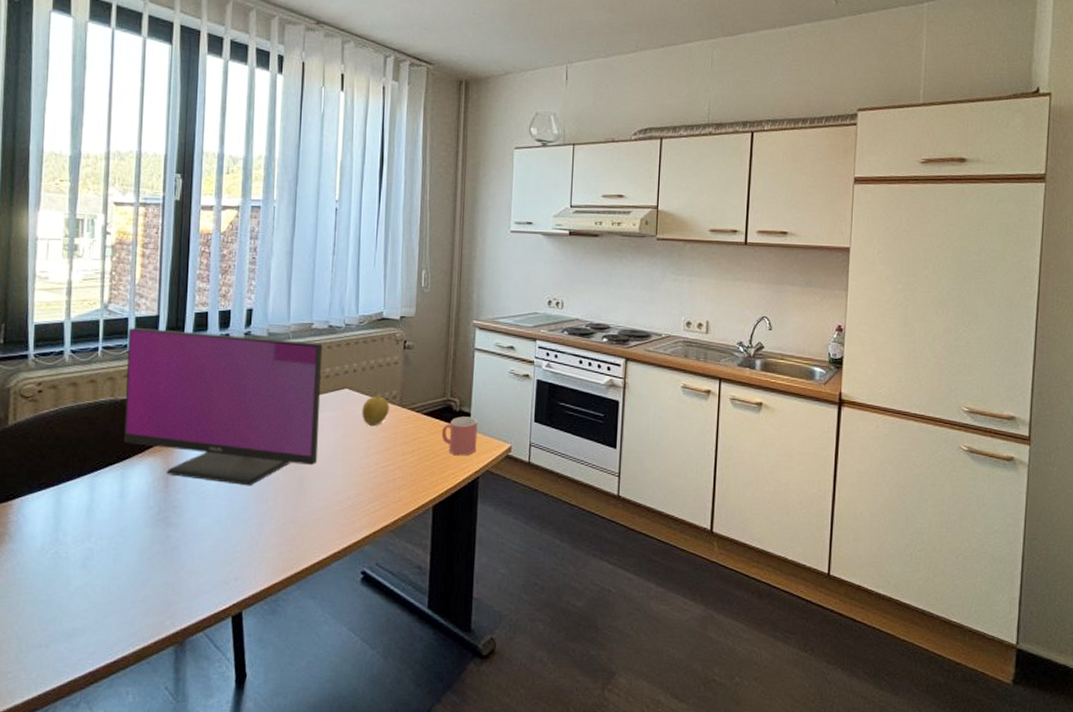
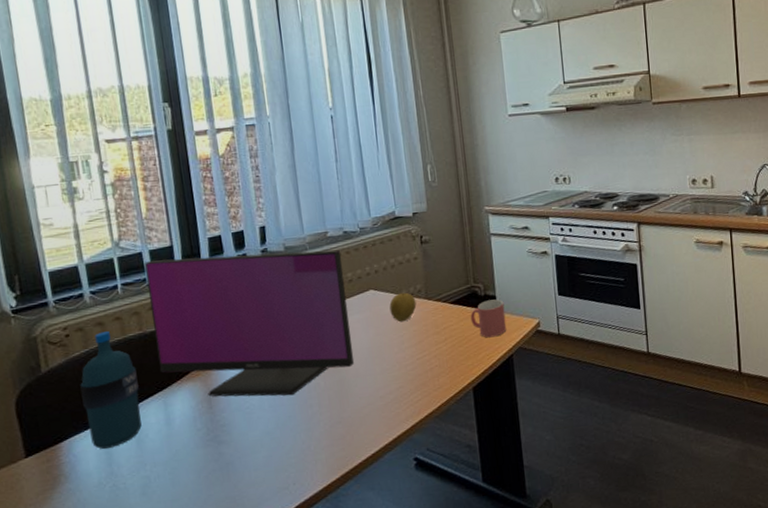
water bottle: none [42,393,100,513] -> present [80,331,142,449]

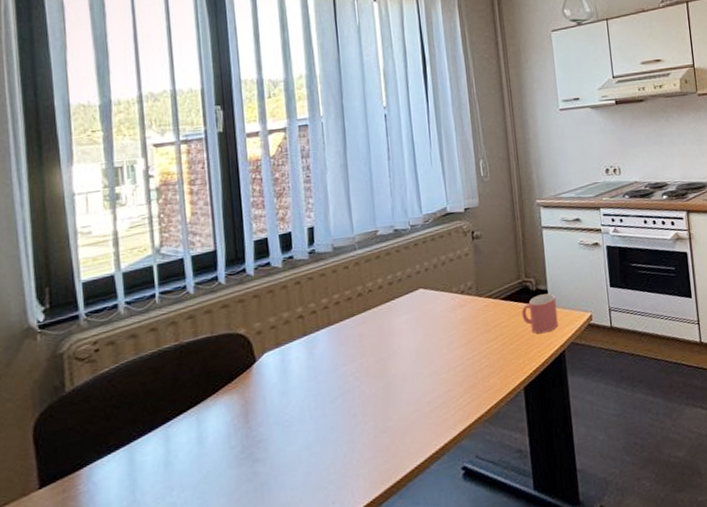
water bottle: present [80,331,142,449] -> none [107,344,171,475]
computer monitor: present [144,249,355,397] -> none [185,248,402,410]
fruit: present [389,292,417,322] -> none [439,290,467,321]

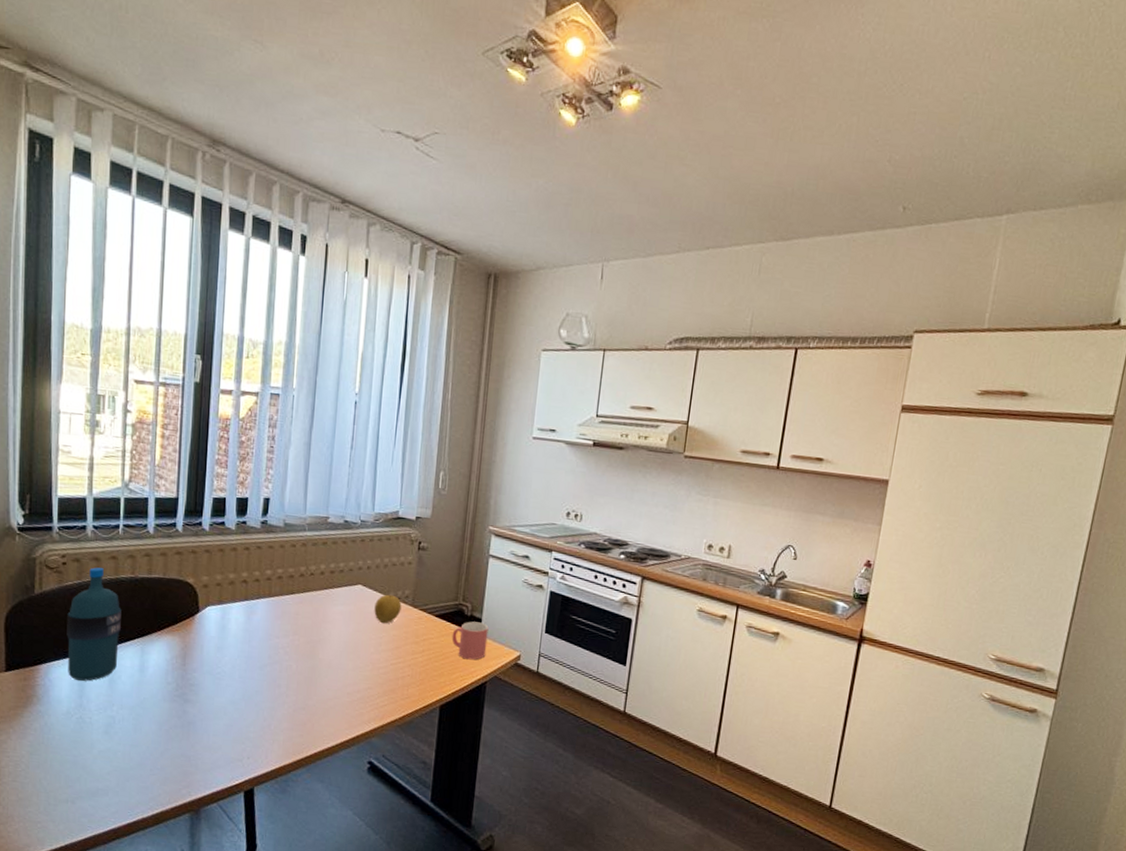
water bottle: none [107,344,171,475] -> present [66,567,122,681]
fruit: none [439,290,467,321] -> present [374,594,402,624]

